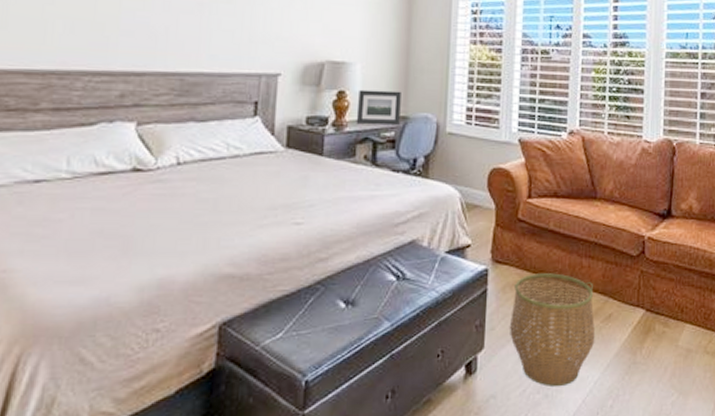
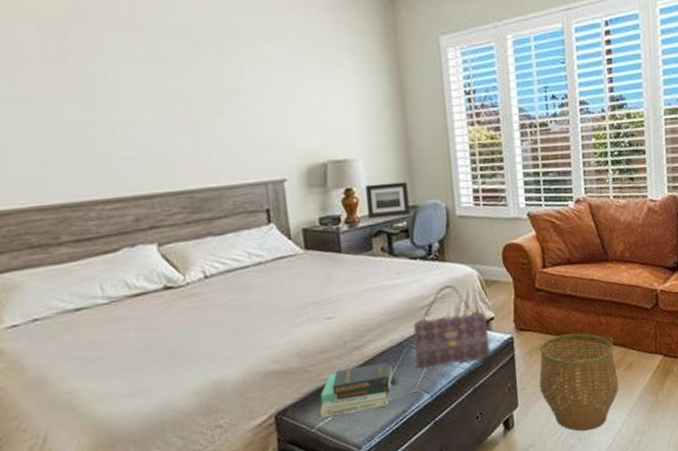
books: none [268,280,355,336] -> present [320,362,393,419]
handbag: none [379,204,463,292] -> present [413,285,491,369]

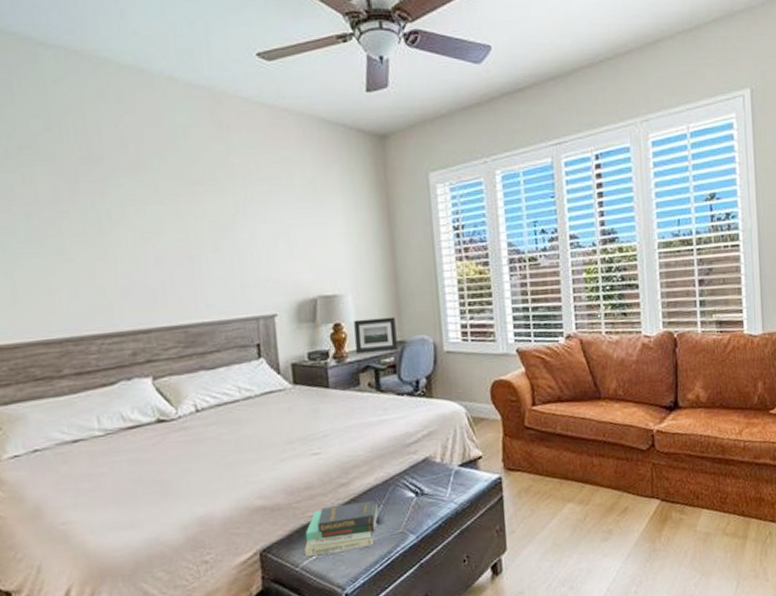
handbag: present [413,285,491,369] -> none [399,422,479,508]
basket: present [538,333,619,431] -> none [528,474,614,579]

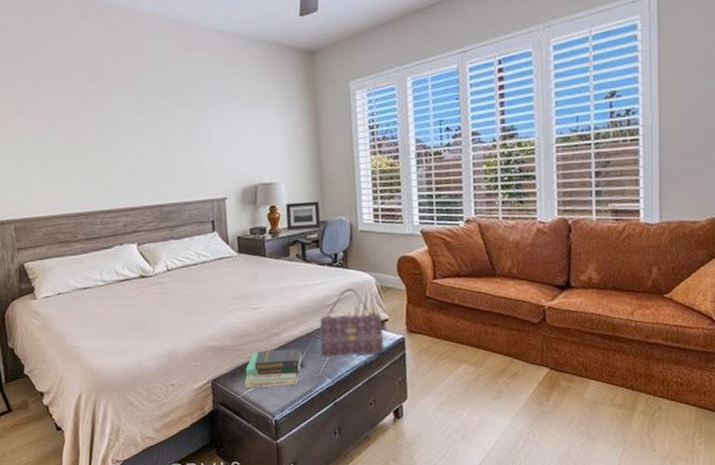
handbag: none [399,422,479,508] -> present [319,289,384,356]

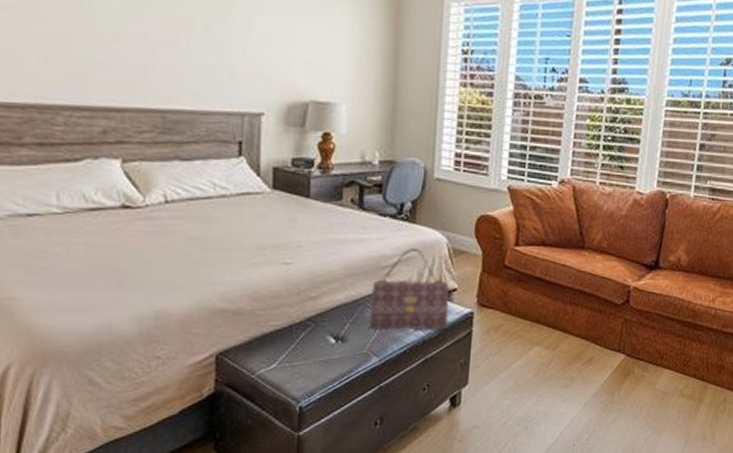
books: present [245,348,302,389] -> none [263,318,344,366]
picture frame: present [286,201,321,231] -> none [342,131,388,170]

